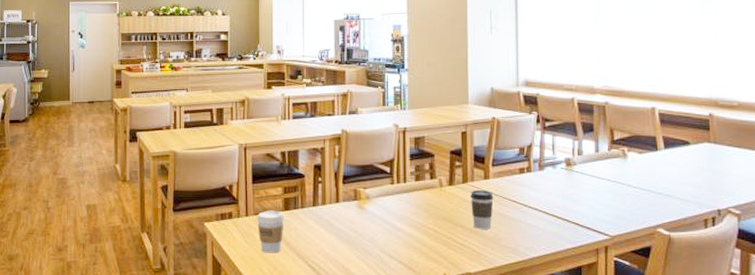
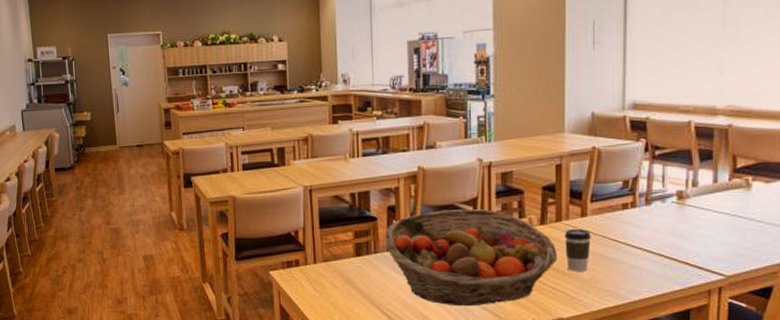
coffee cup: present [256,210,284,253] -> none [325,256,356,302]
fruit basket: none [311,169,465,260] -> present [385,208,558,307]

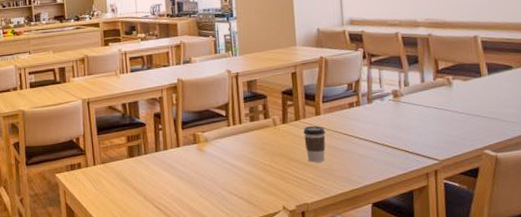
fruit basket: present [385,208,558,307] -> none [153,112,299,197]

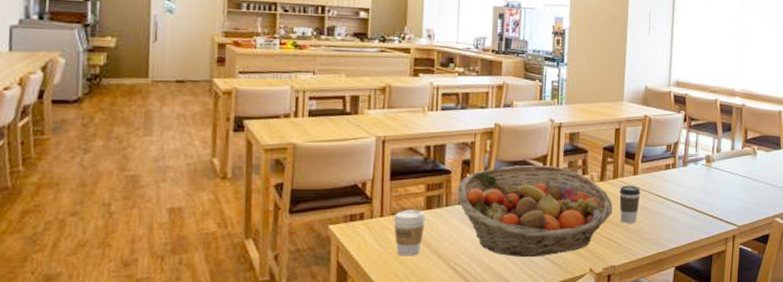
coffee cup: none [103,158,130,198] -> present [393,209,426,256]
fruit basket: none [153,112,299,197] -> present [457,164,613,258]

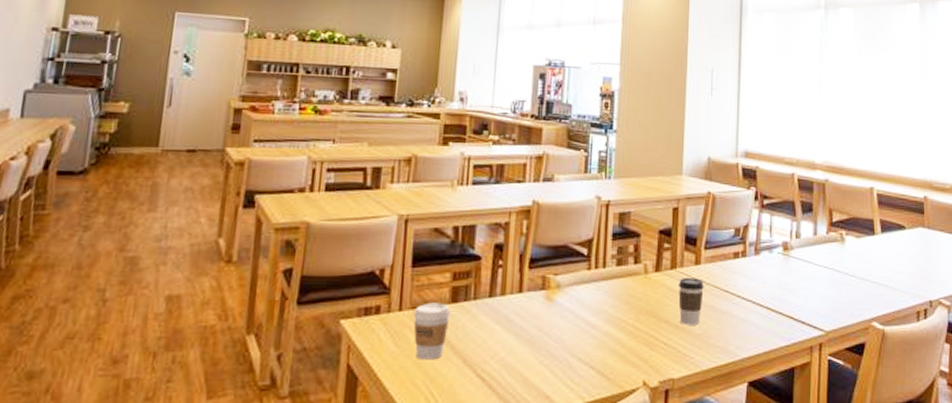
fruit basket: present [457,164,613,258] -> none [487,250,671,366]

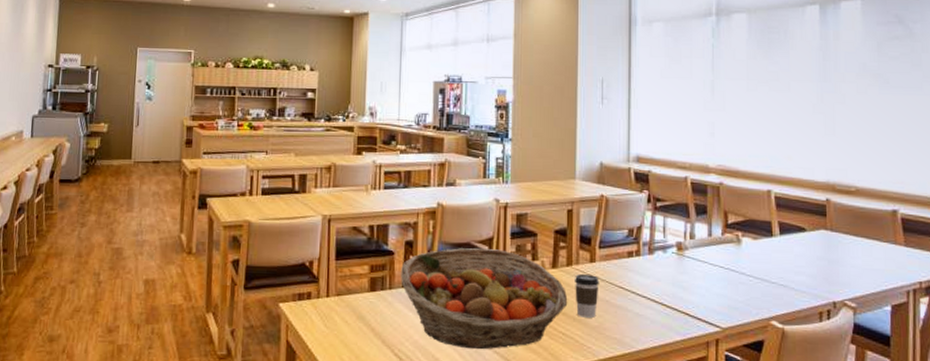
coffee cup: present [413,302,451,360] -> none [338,291,370,340]
fruit basket: none [487,250,671,366] -> present [401,247,568,350]

